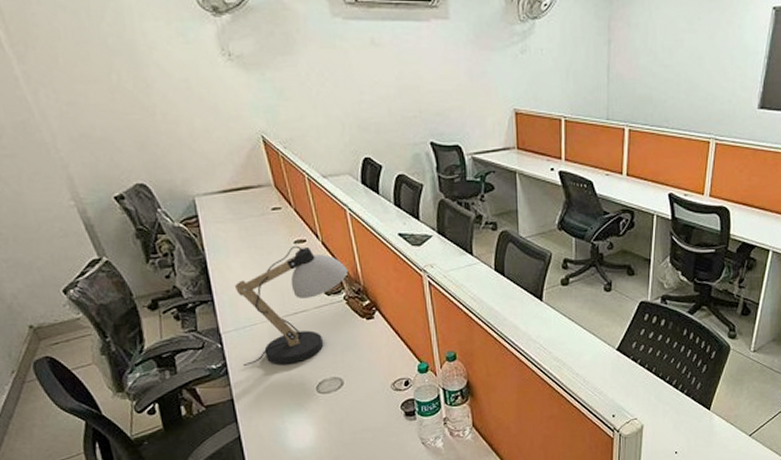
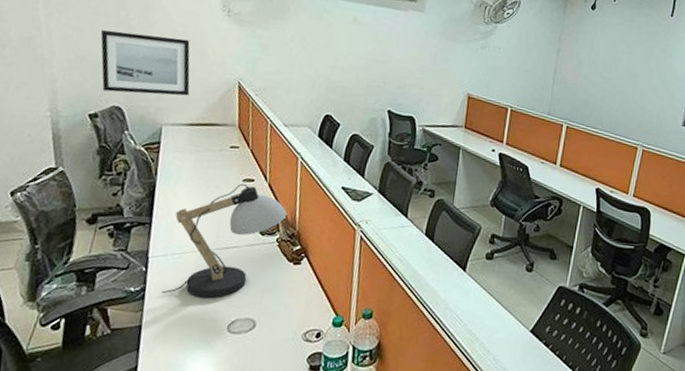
wall art: none [96,96,213,169] -> present [100,30,190,96]

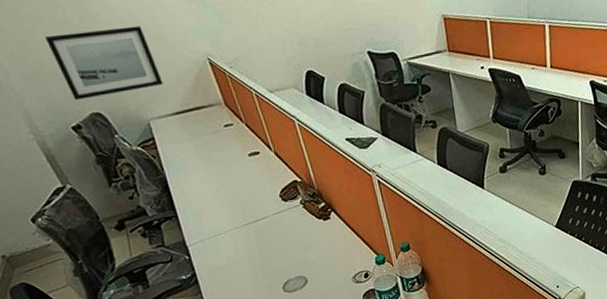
desk lamp: present [161,183,287,298] -> none [196,157,302,275]

